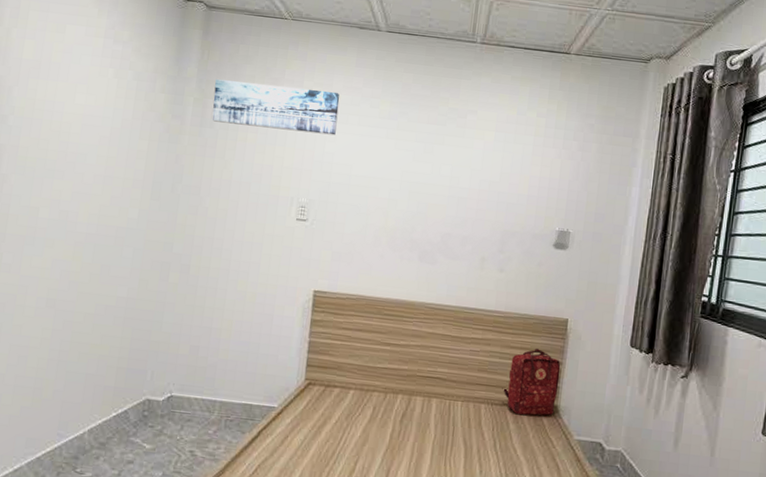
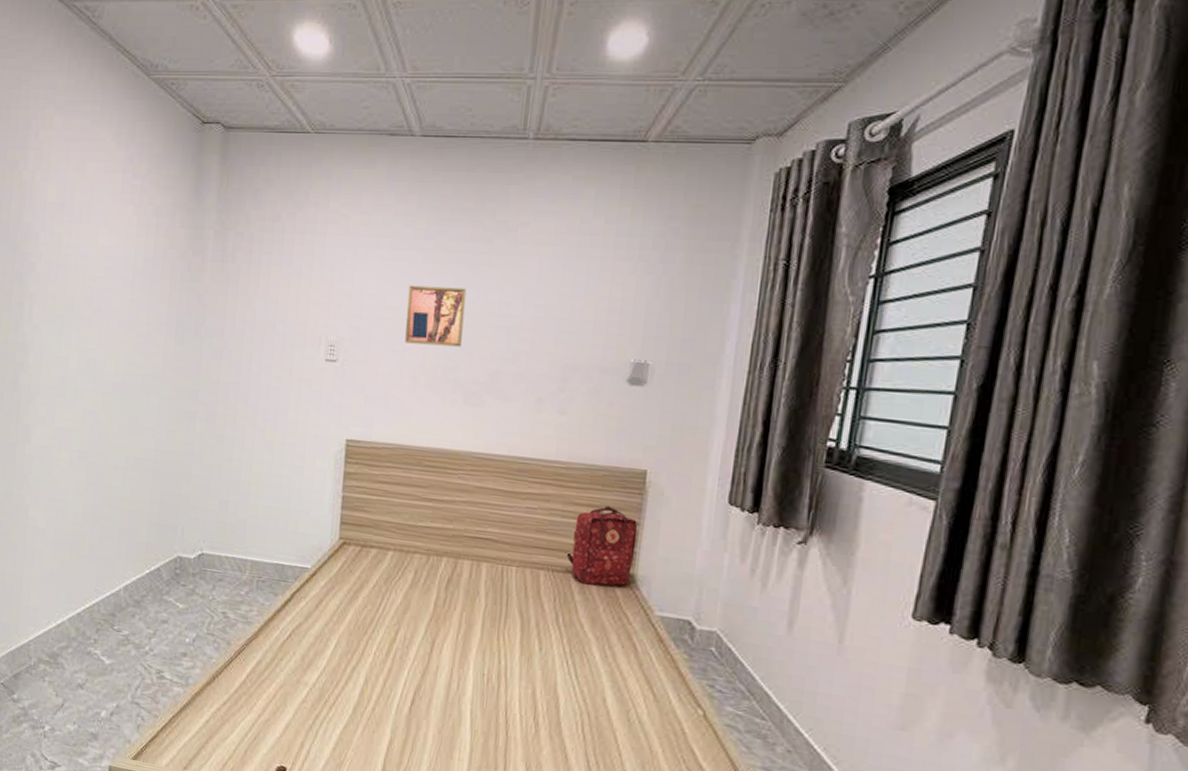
wall art: present [212,79,340,136] -> none [233,208,370,263]
wall art: none [368,157,423,213] -> present [405,285,467,347]

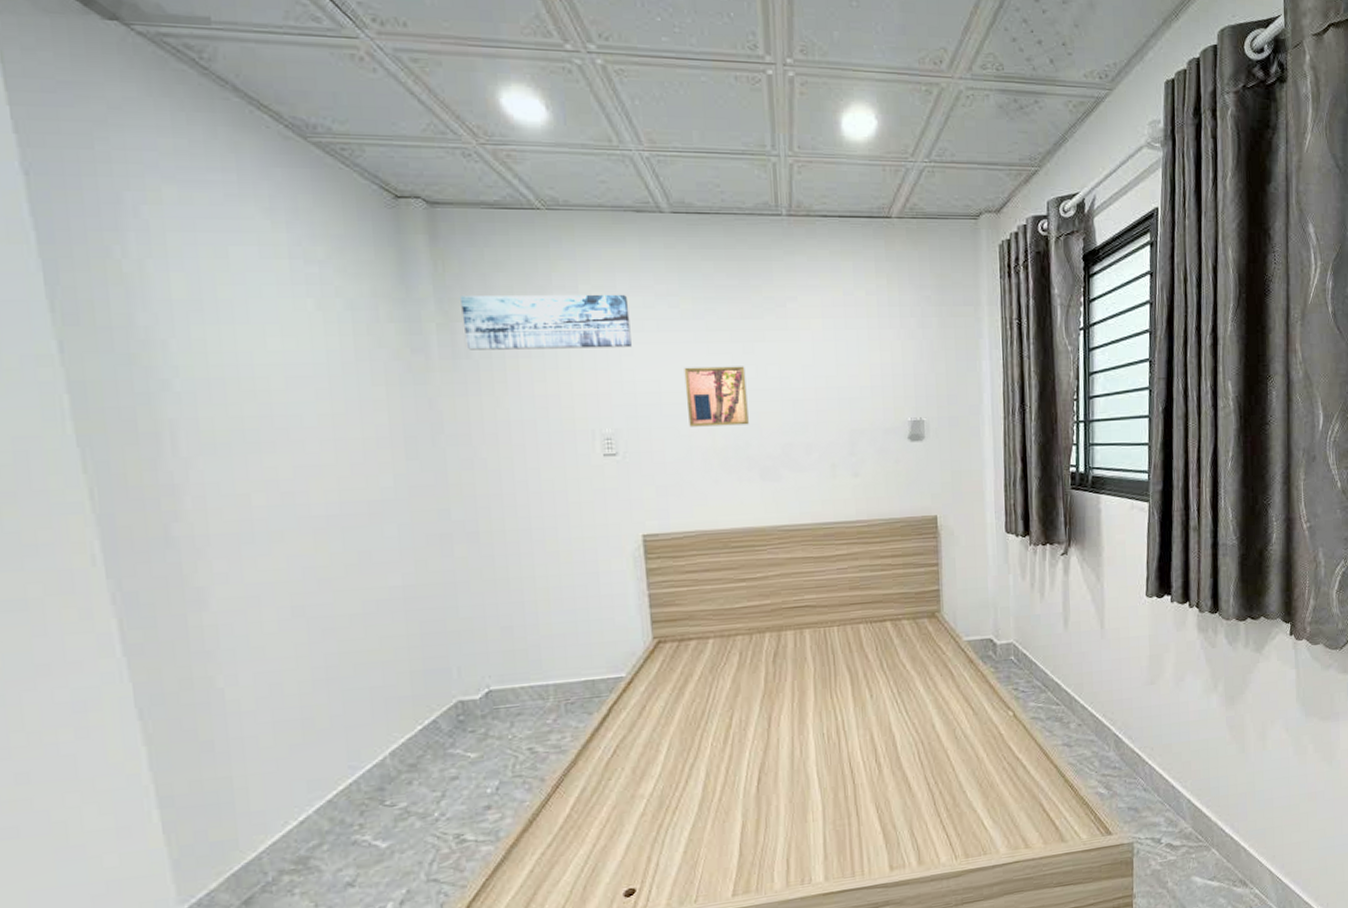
wall art: none [233,208,370,263] -> present [461,294,632,350]
backpack: present [565,506,638,586] -> none [879,553,939,628]

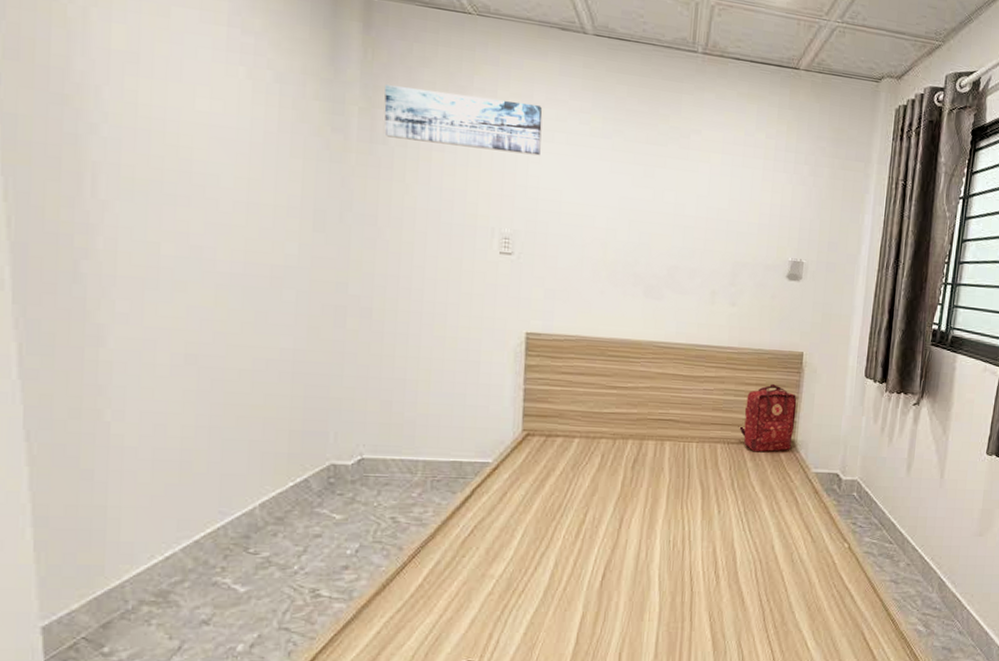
wall art: present [684,366,749,427] -> none [584,181,644,244]
backpack: none [879,553,939,628] -> present [738,384,797,452]

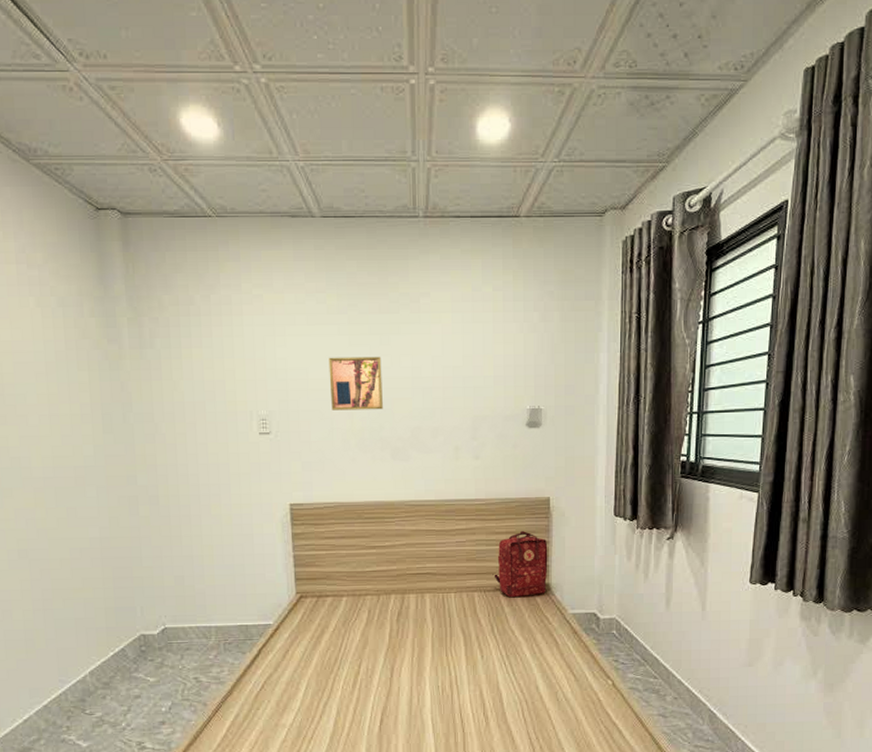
wall art: present [384,85,543,156] -> none [147,291,285,341]
wall art: none [584,181,644,244] -> present [328,356,383,411]

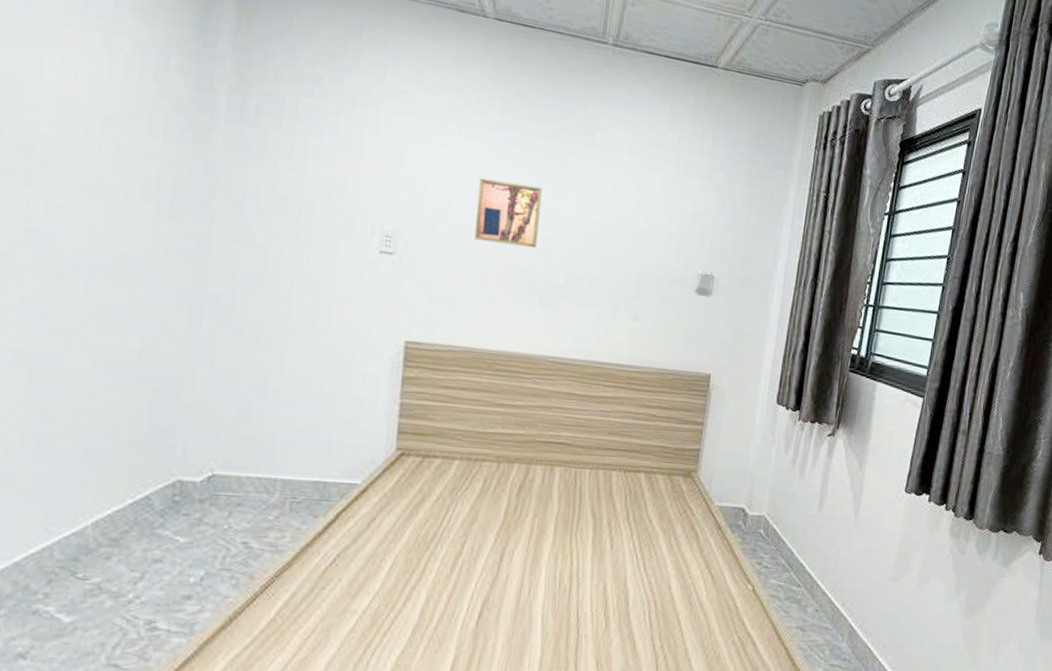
backpack: present [492,531,548,598] -> none [636,408,702,482]

